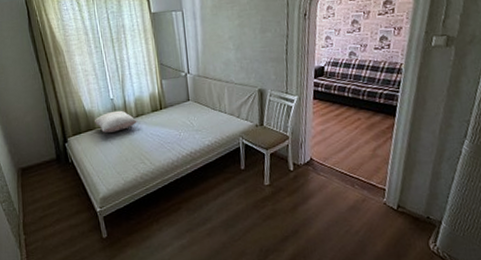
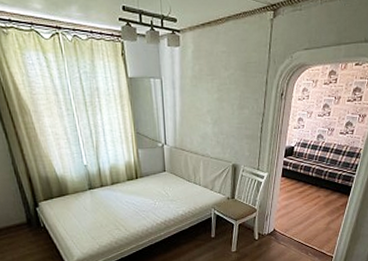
pillow: present [94,110,137,133] -> none [66,177,112,199]

